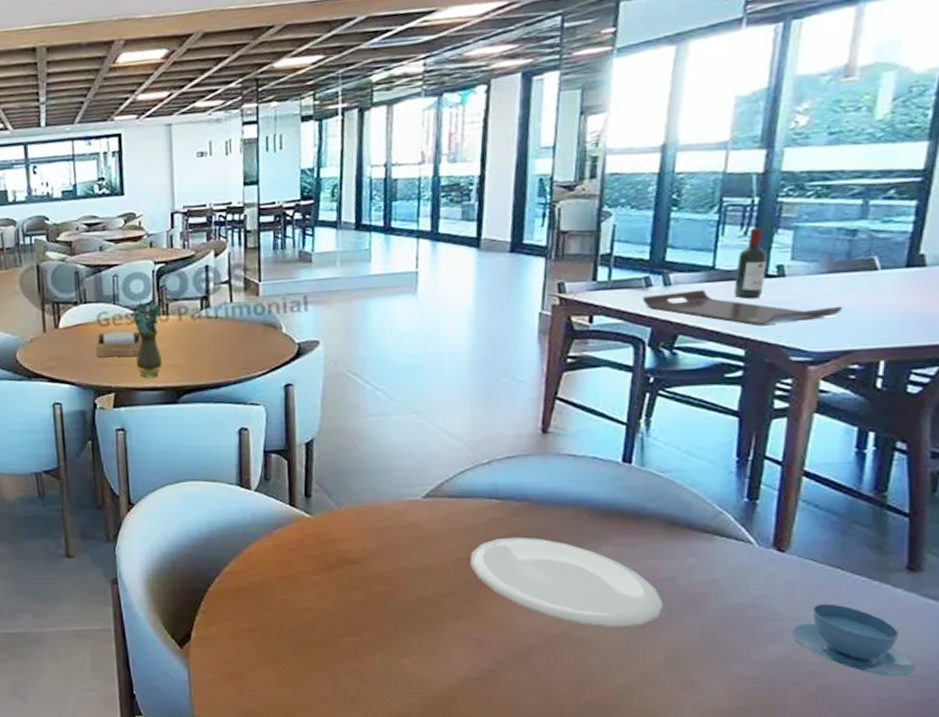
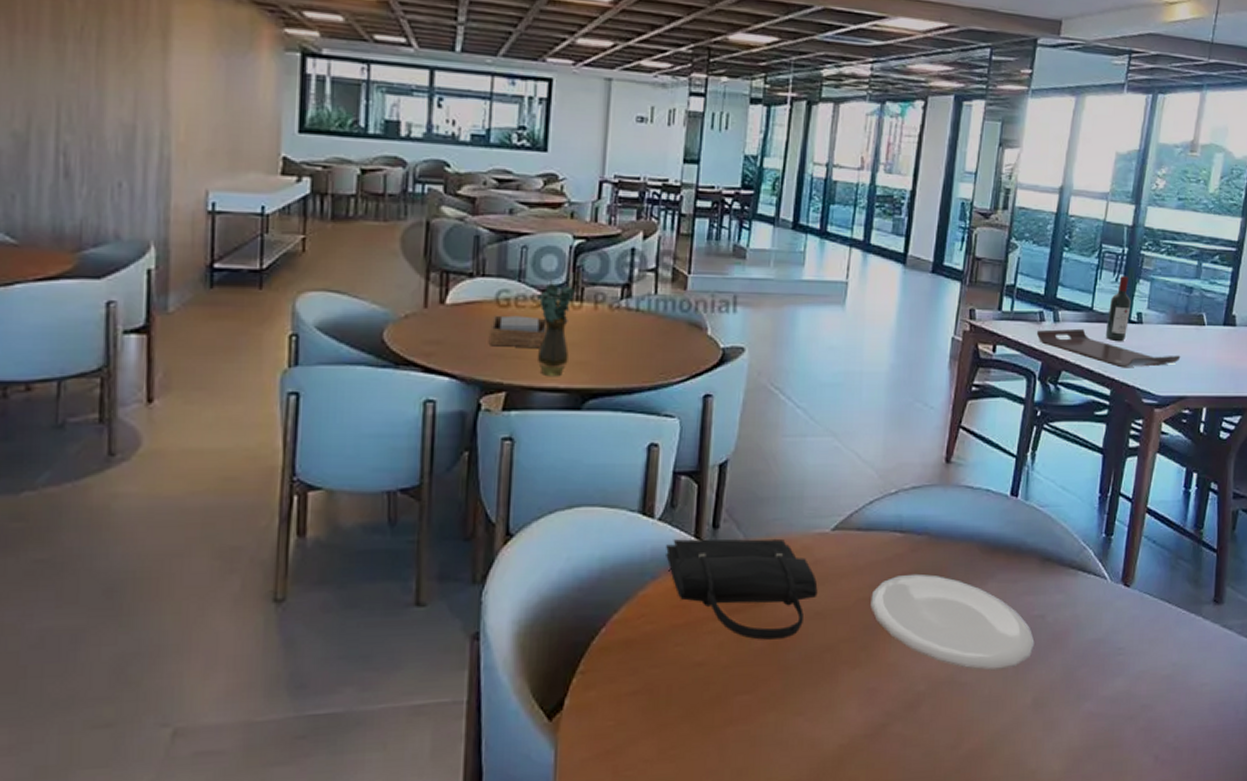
handbag: none [264,506,414,592] -> present [666,538,818,640]
teacup: present [792,603,914,677] -> none [1131,636,1215,706]

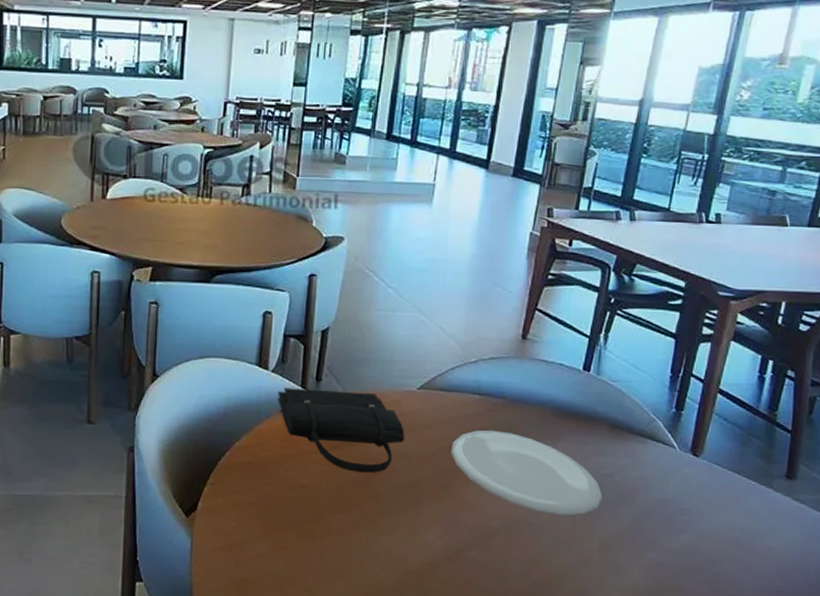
napkin holder: present [488,315,547,349] -> none [139,208,183,235]
vase: present [536,280,576,377] -> none [175,181,206,257]
serving tray: present [1036,328,1181,367] -> none [612,227,760,263]
wine bottle: present [1105,276,1131,341] -> none [681,180,710,239]

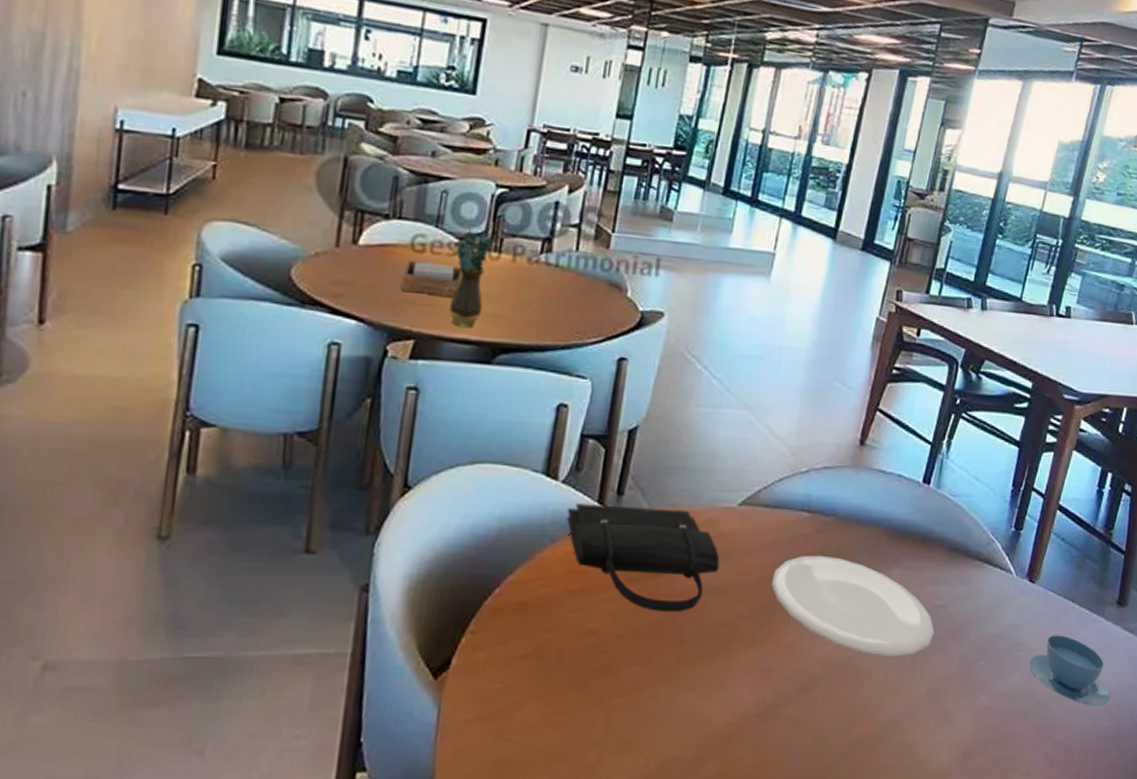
napkin holder: none [139,208,183,235] -> present [400,260,462,298]
vase: none [175,181,206,257] -> present [448,228,495,329]
teacup: none [697,502,783,567] -> present [1029,635,1110,706]

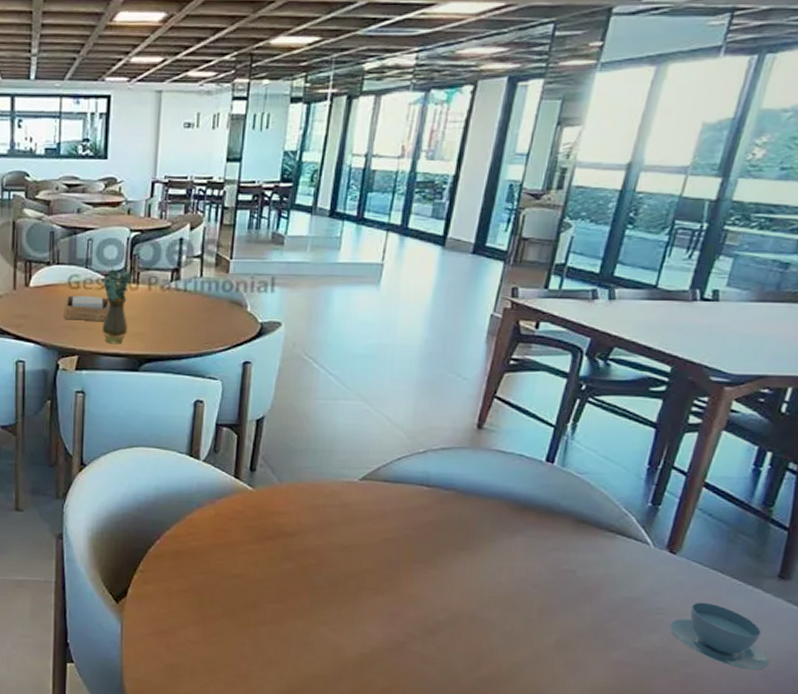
handbag: present [567,503,720,612] -> none [209,477,345,564]
plate: present [771,555,935,658] -> none [394,522,563,612]

